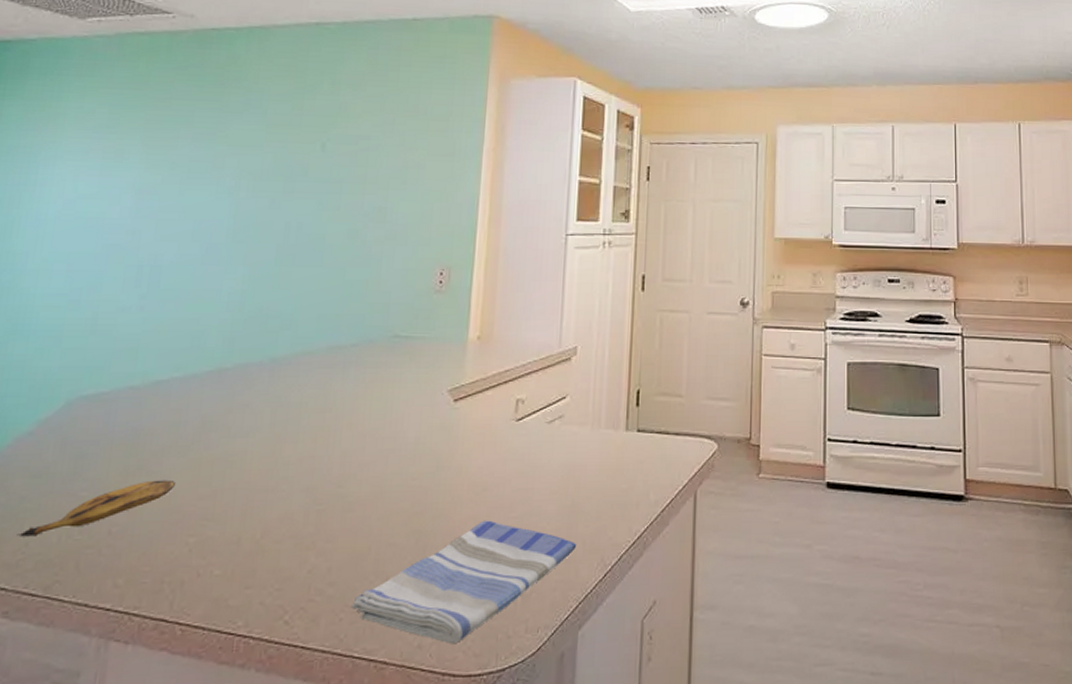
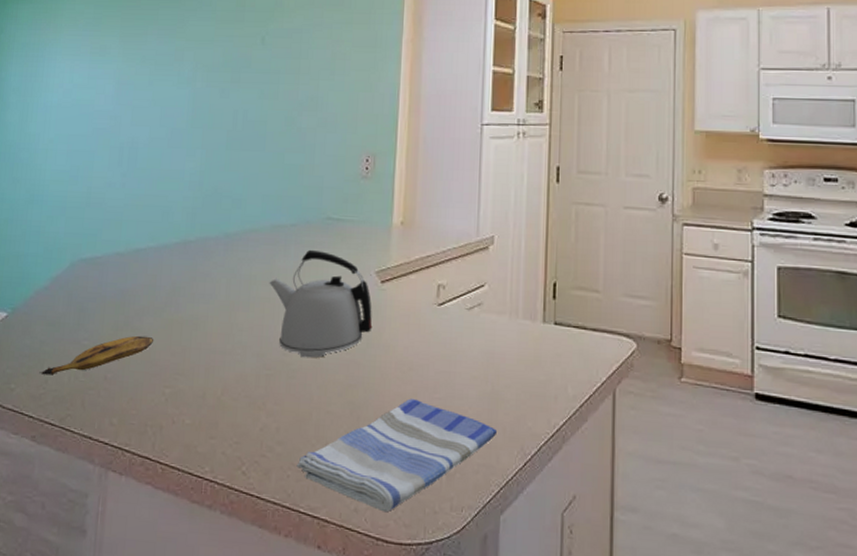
kettle: none [323,370,443,488] -> present [269,249,373,358]

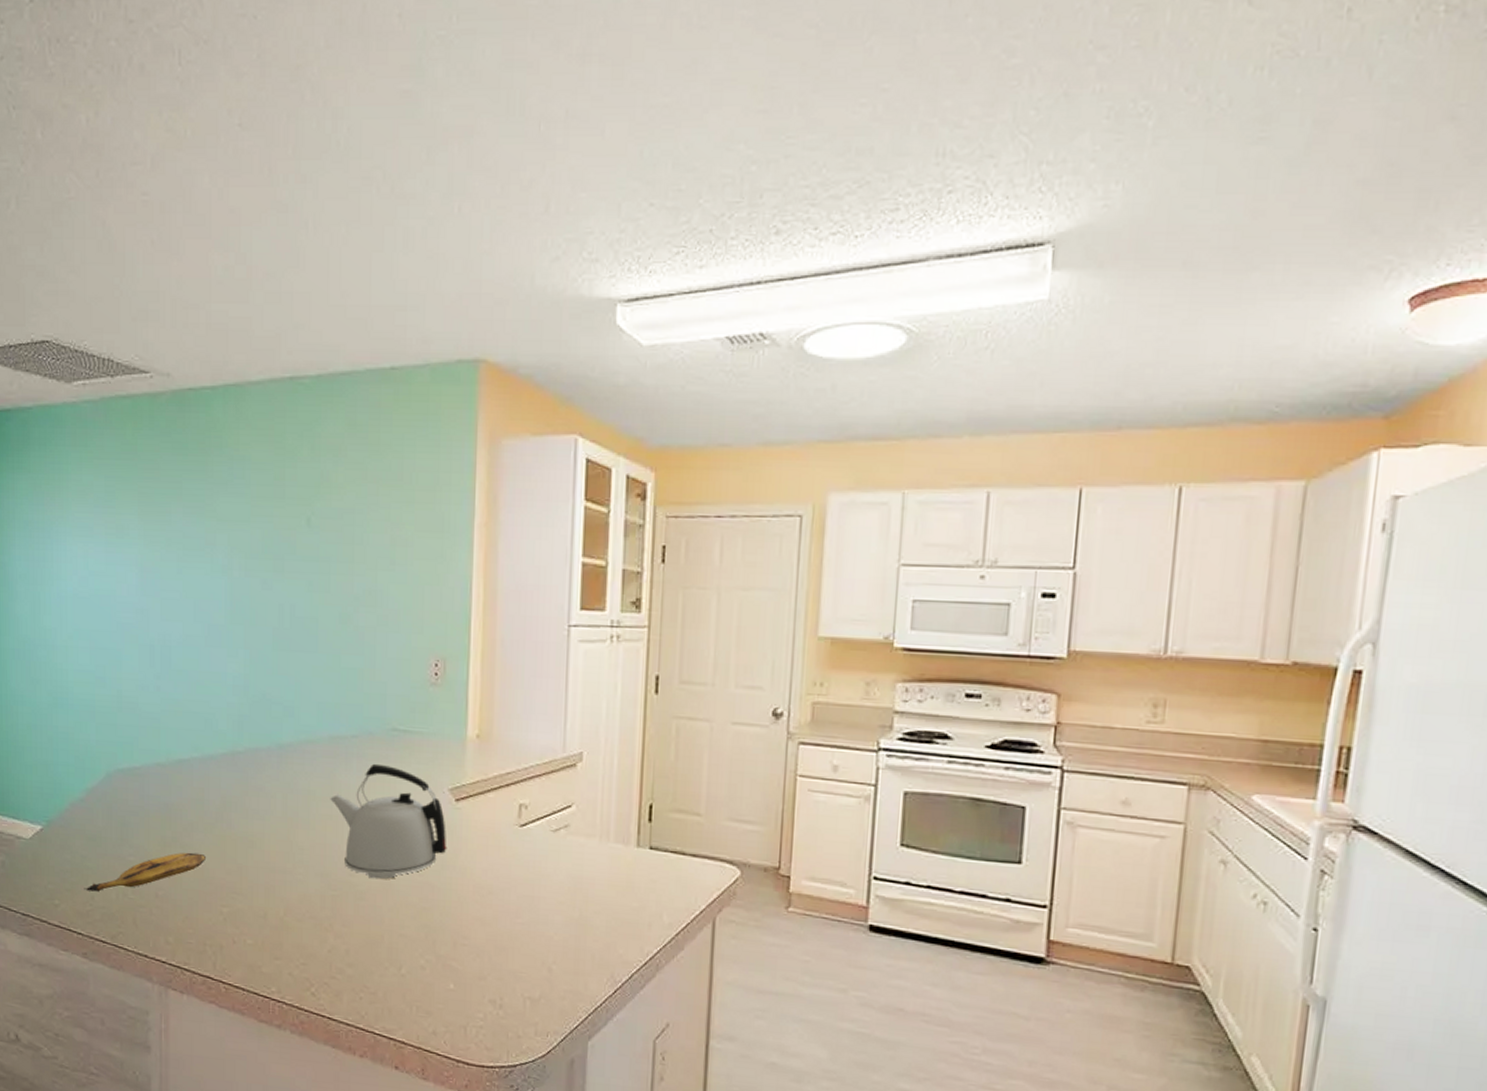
dish towel: present [296,398,498,513] -> none [369,923,586,1036]

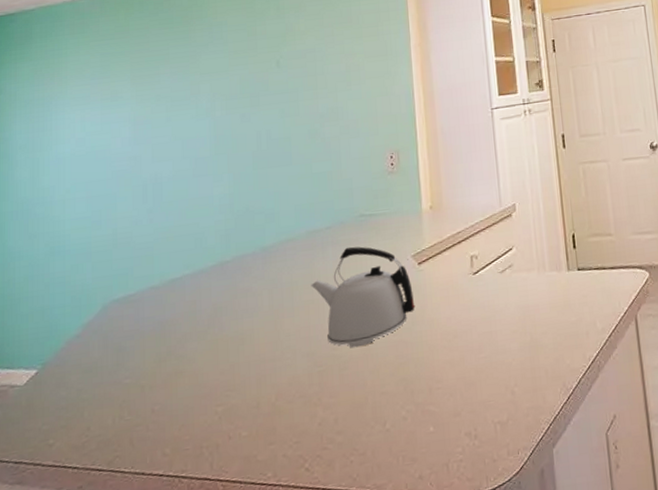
banana: present [84,852,207,892] -> none [79,360,201,423]

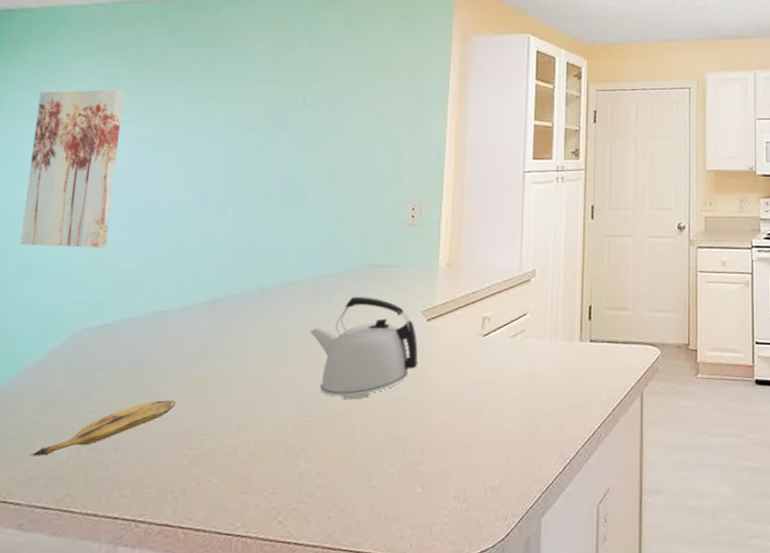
wall art: none [46,75,121,229] -> present [20,90,124,248]
banana: none [79,360,201,423] -> present [29,399,177,457]

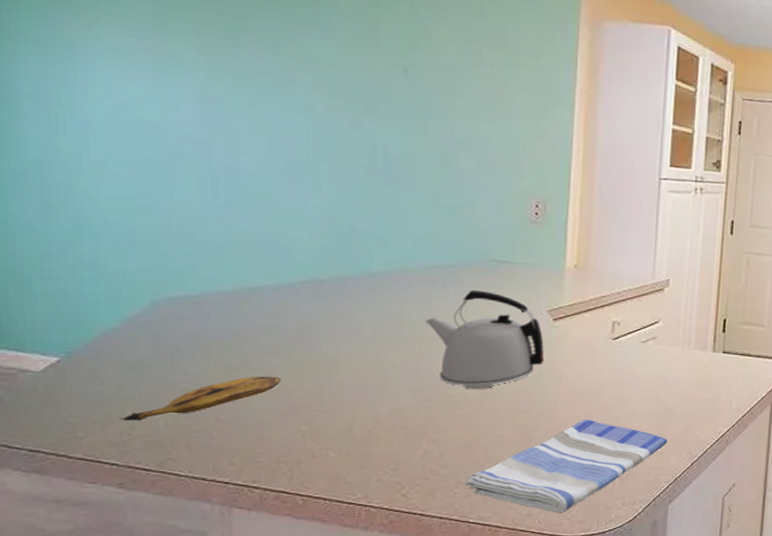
wall art: present [20,90,124,248] -> none [66,24,179,214]
dish towel: none [338,424,539,535] -> present [464,419,668,514]

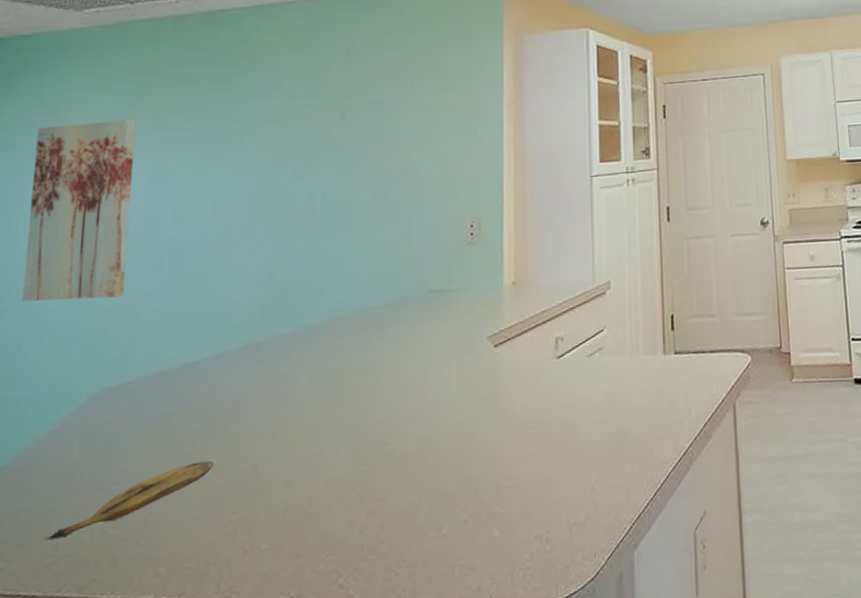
wall art: none [66,24,179,214] -> present [22,119,136,302]
kettle: present [425,289,545,390] -> none [363,326,487,443]
dish towel: present [464,419,668,514] -> none [406,456,626,582]

